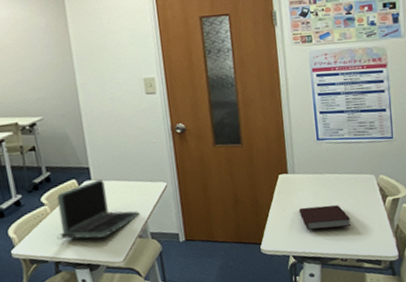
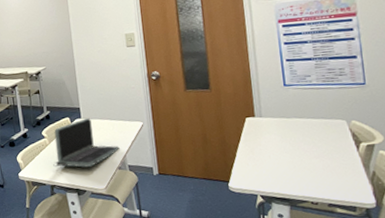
notebook: present [298,205,352,230] -> none [266,148,322,172]

